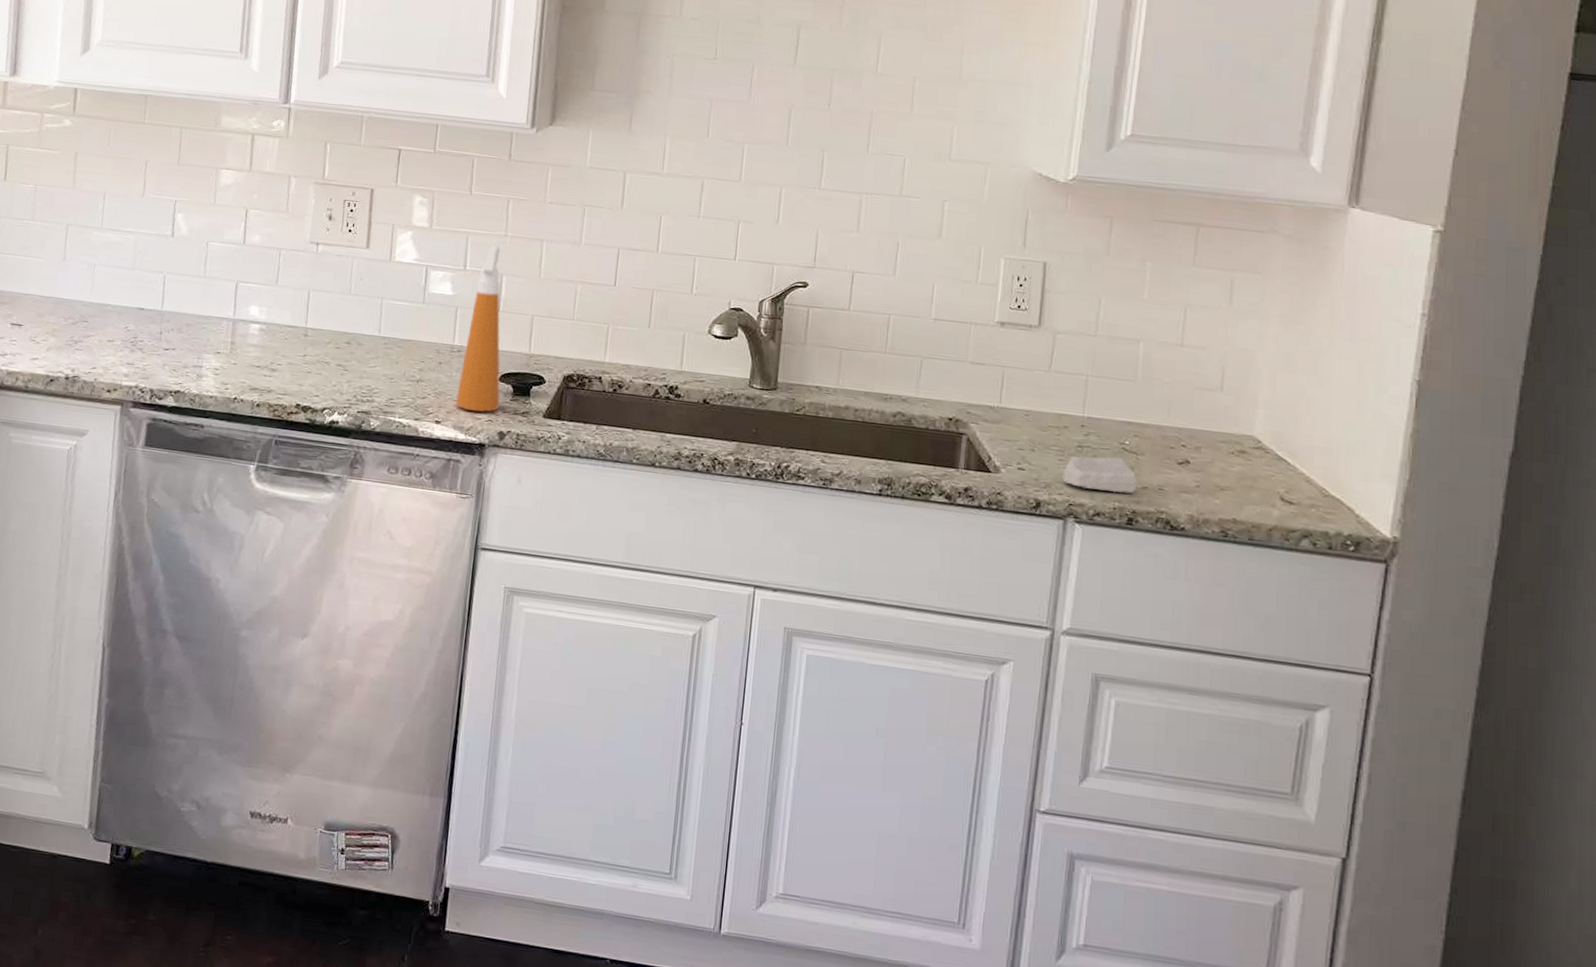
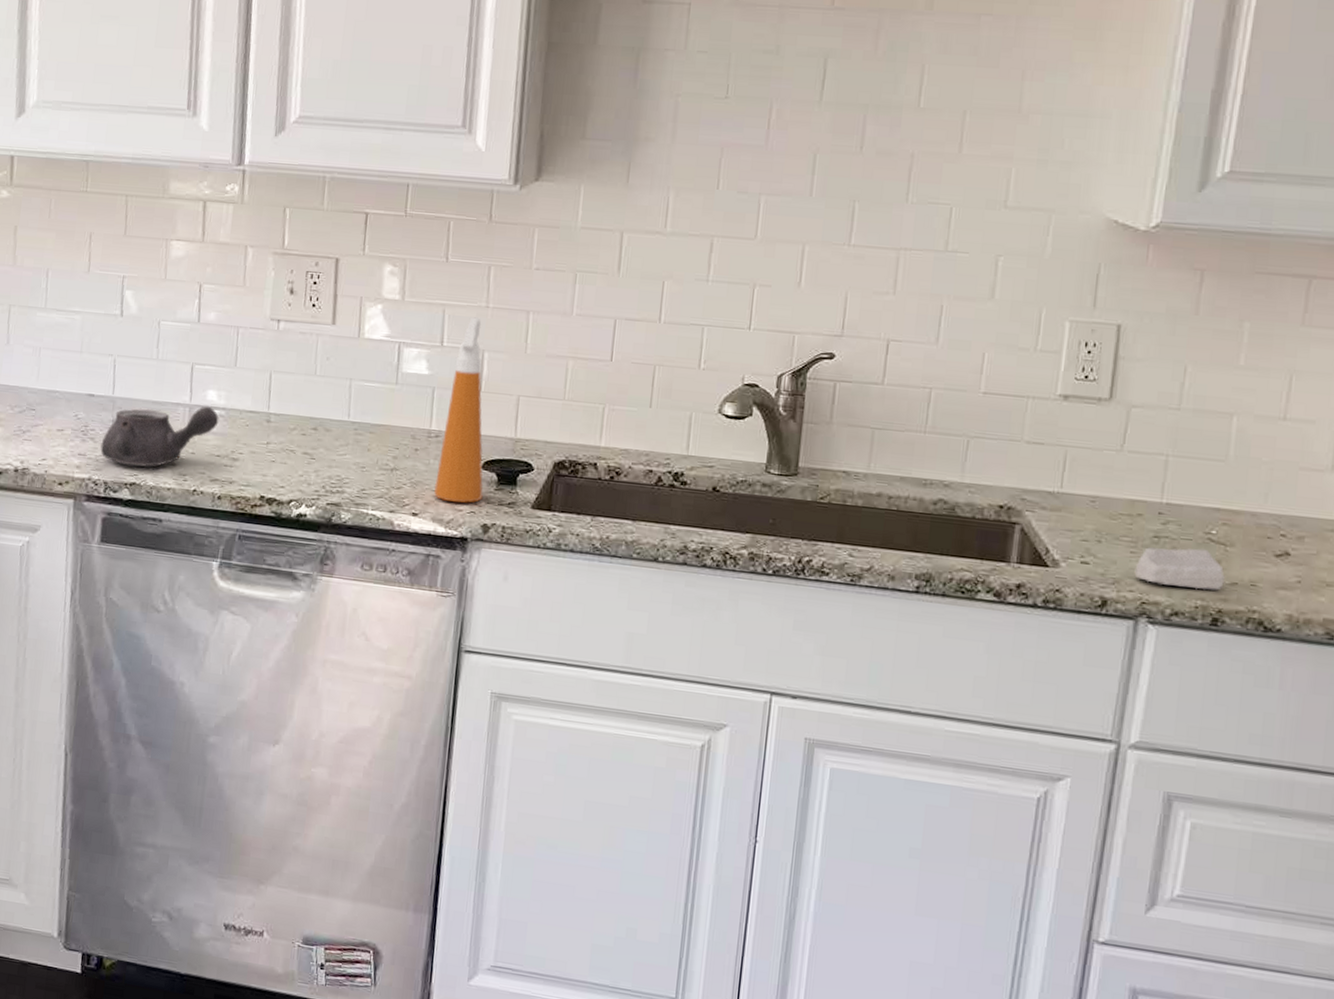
teapot: none [148,320,260,376] -> present [100,406,219,467]

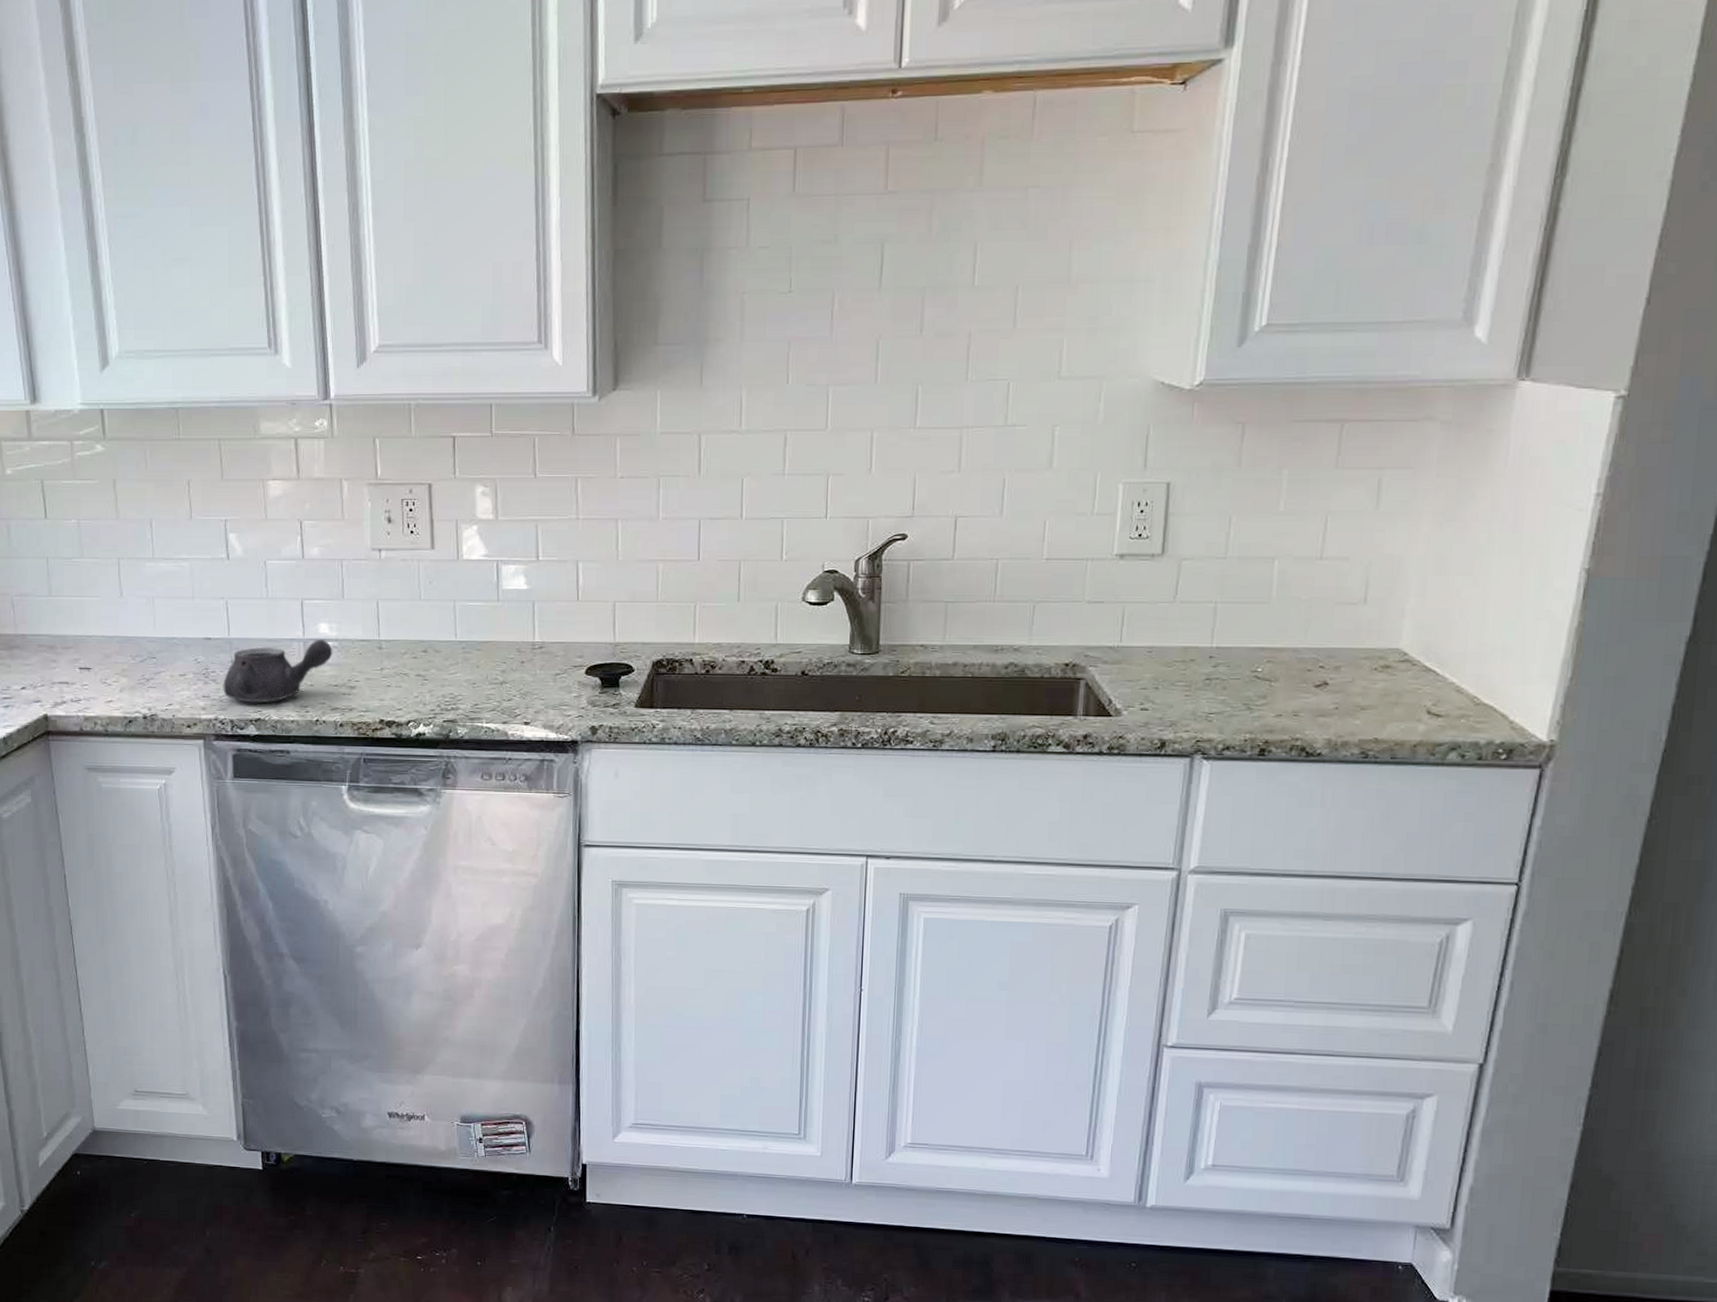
spray bottle: present [434,317,484,503] -> none [543,530,589,708]
soap bar: present [1134,547,1225,591] -> none [1189,686,1270,724]

